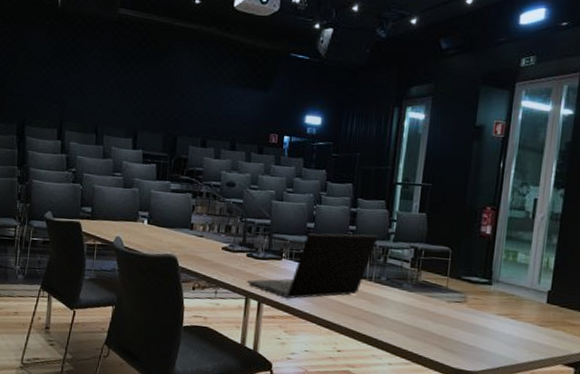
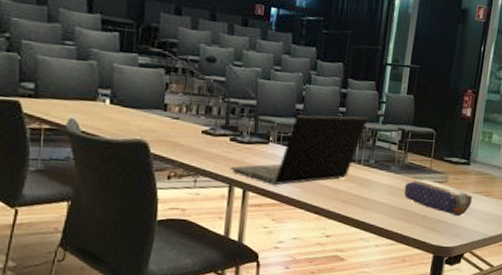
pencil case: none [418,298,497,339] -> present [403,179,473,217]

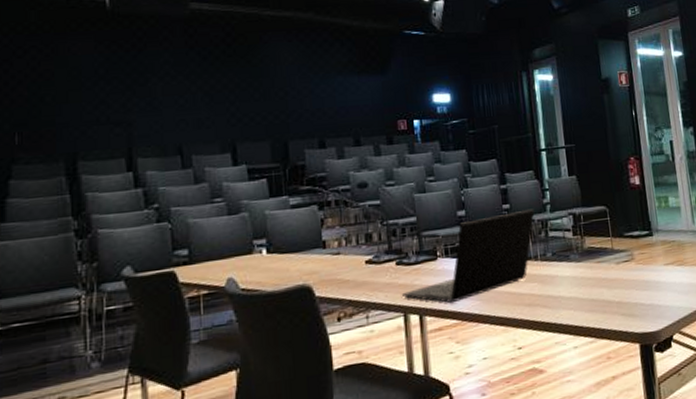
pencil case: present [403,179,473,217] -> none [589,261,667,295]

